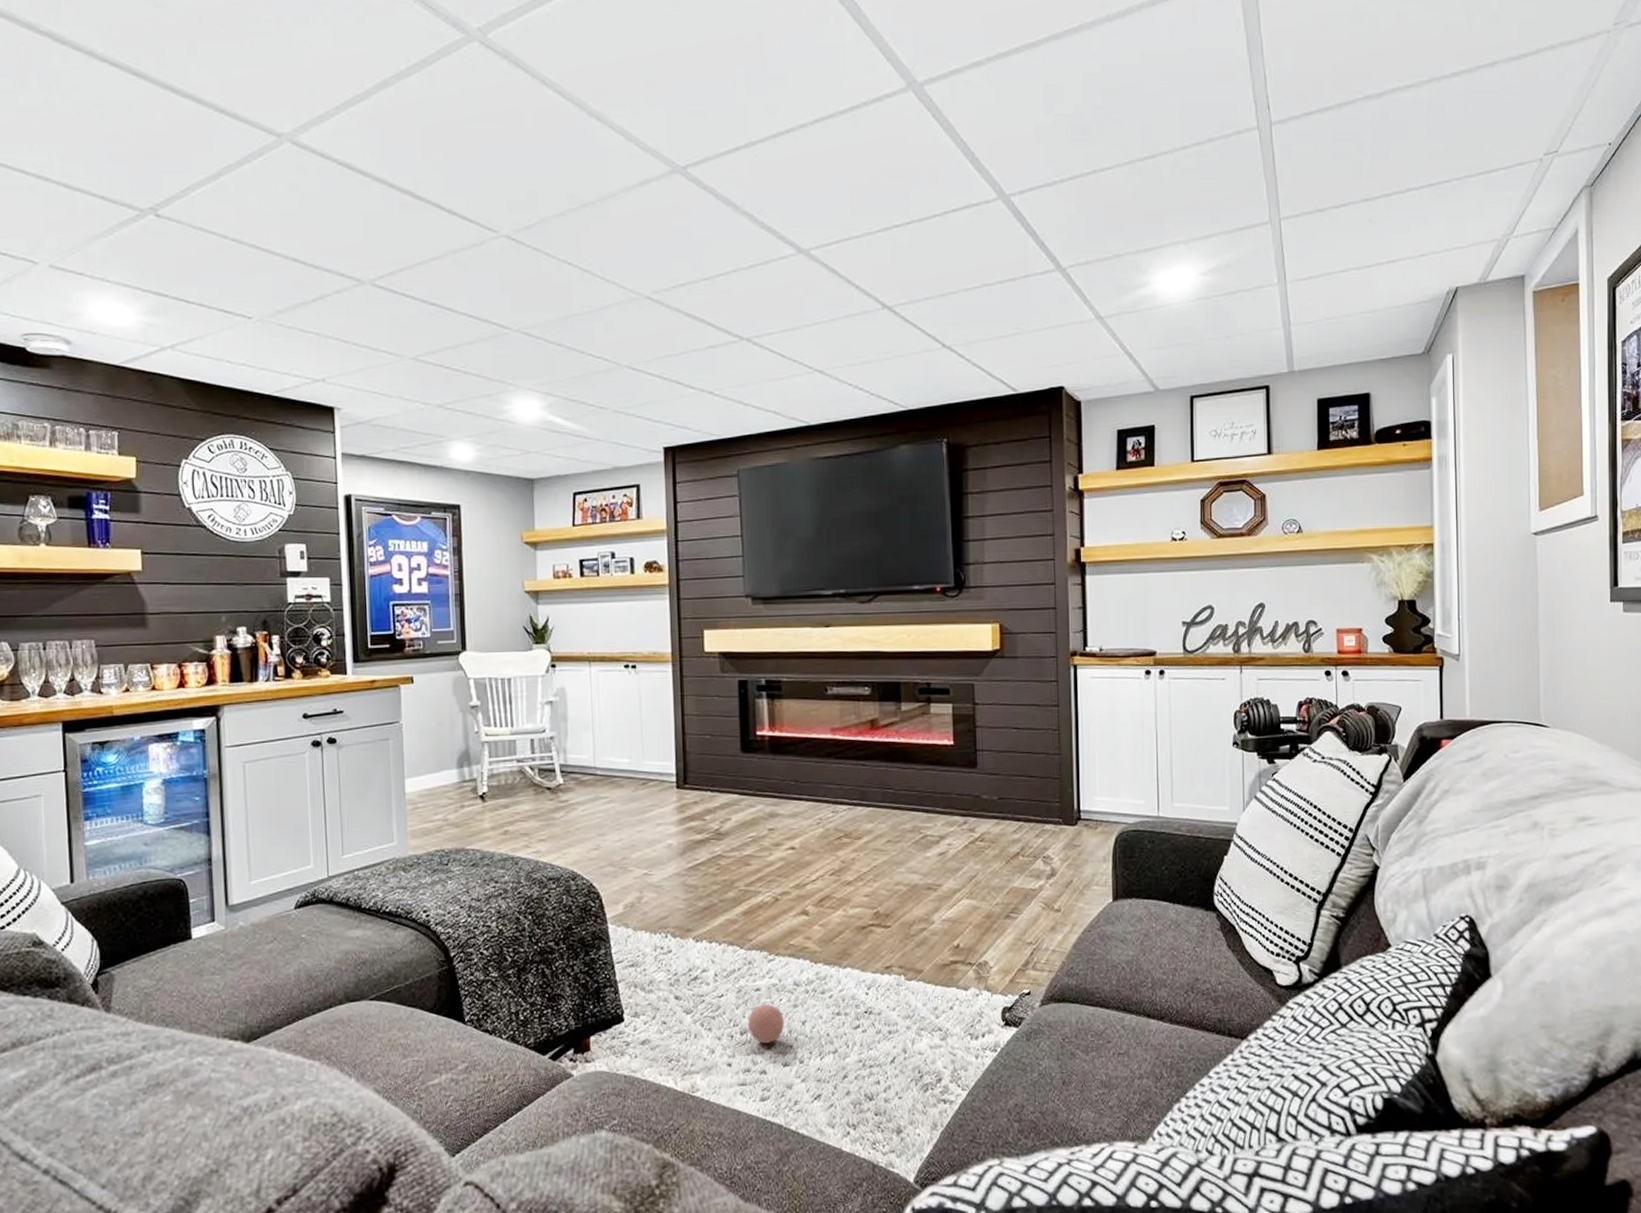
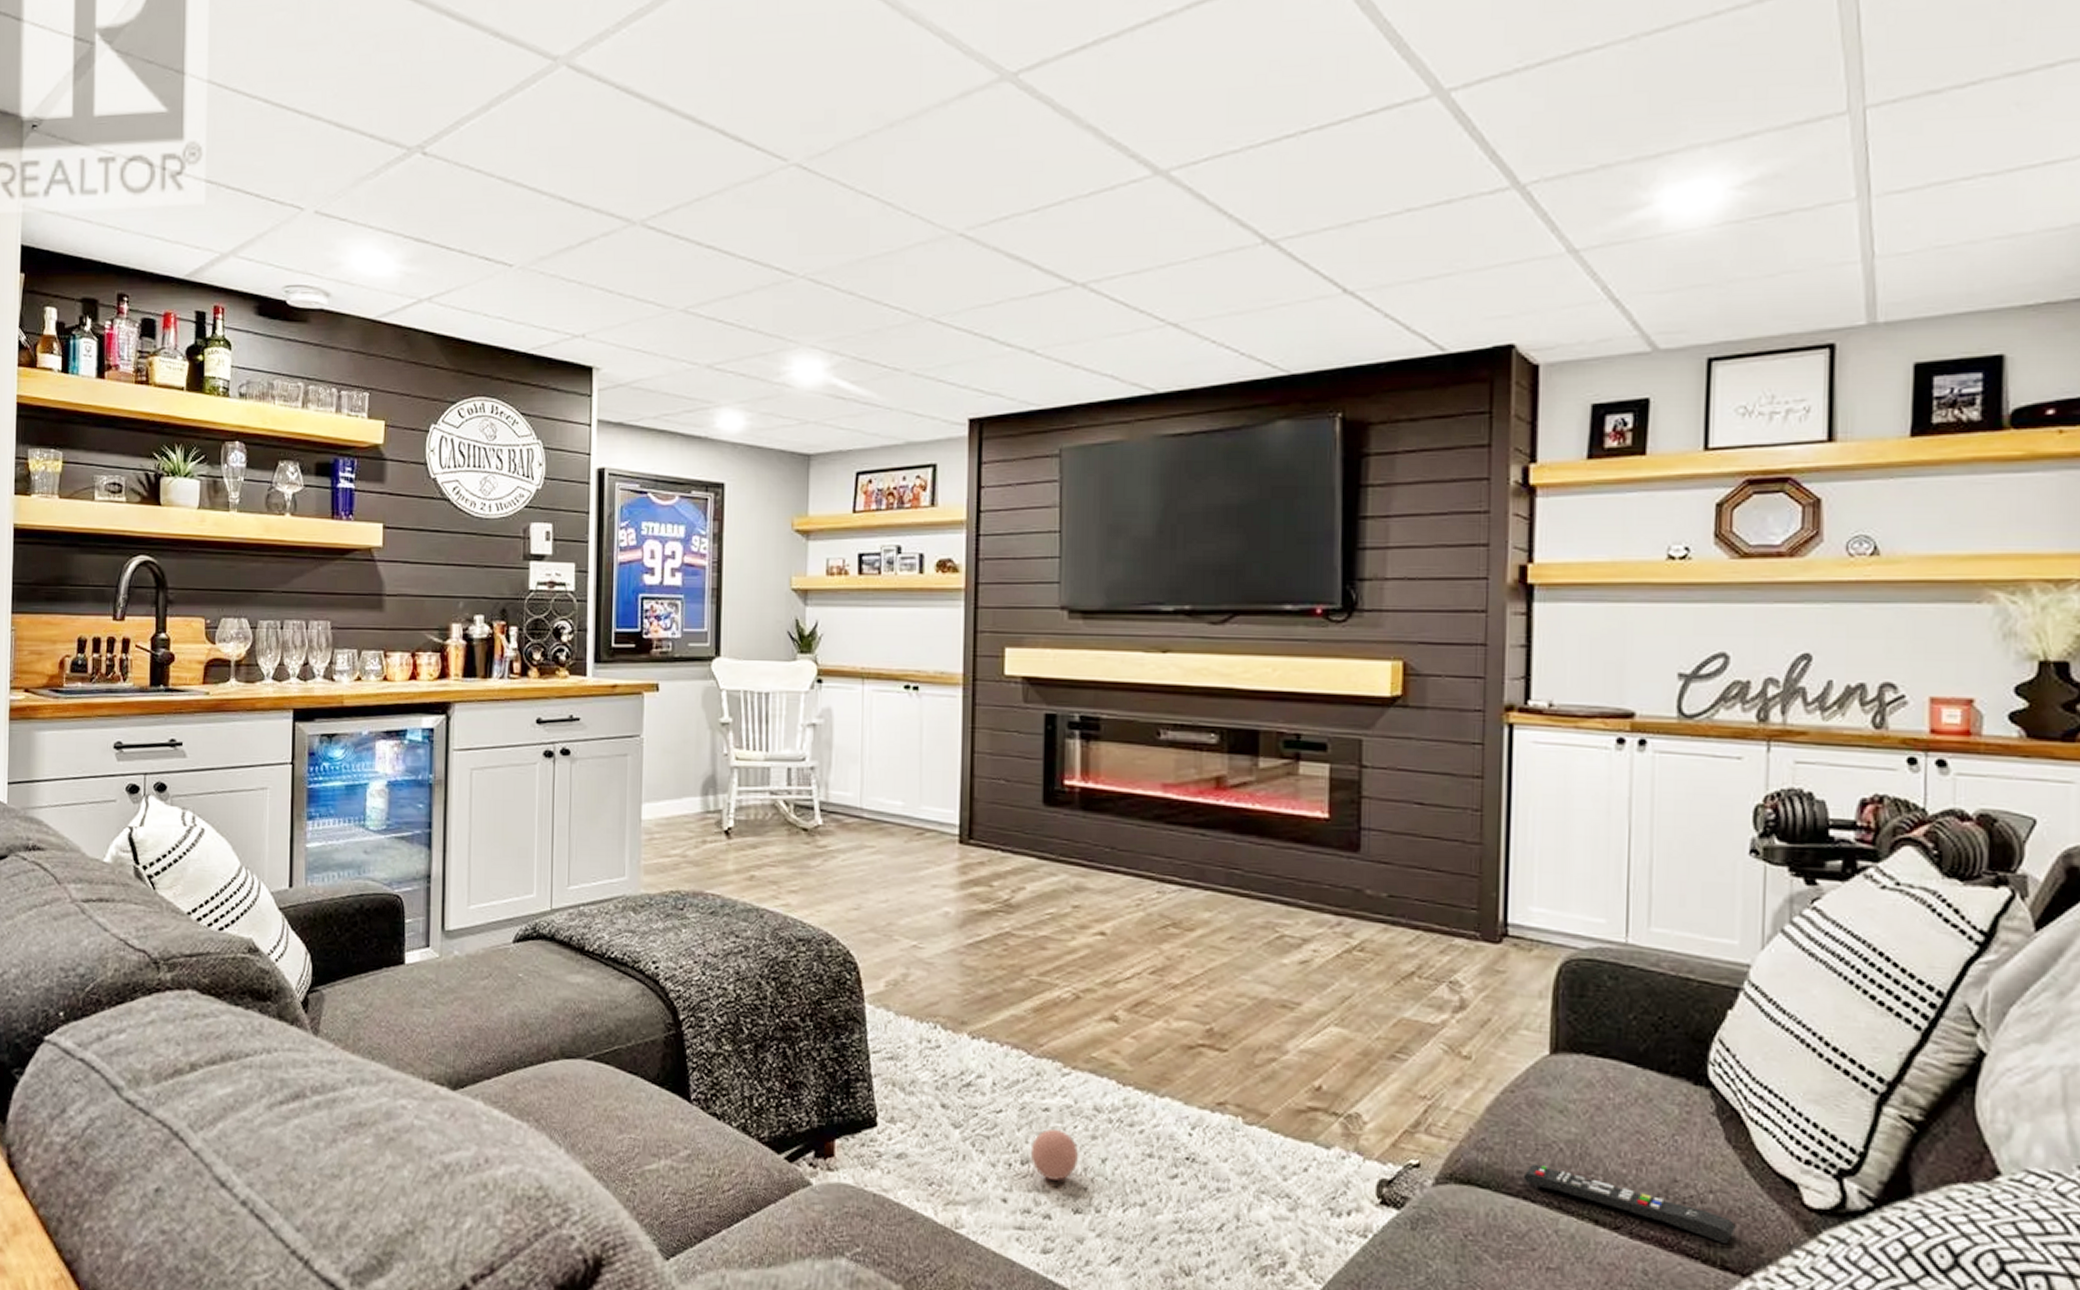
remote control: none [1099,980,1236,1019] -> present [1523,1163,1736,1245]

